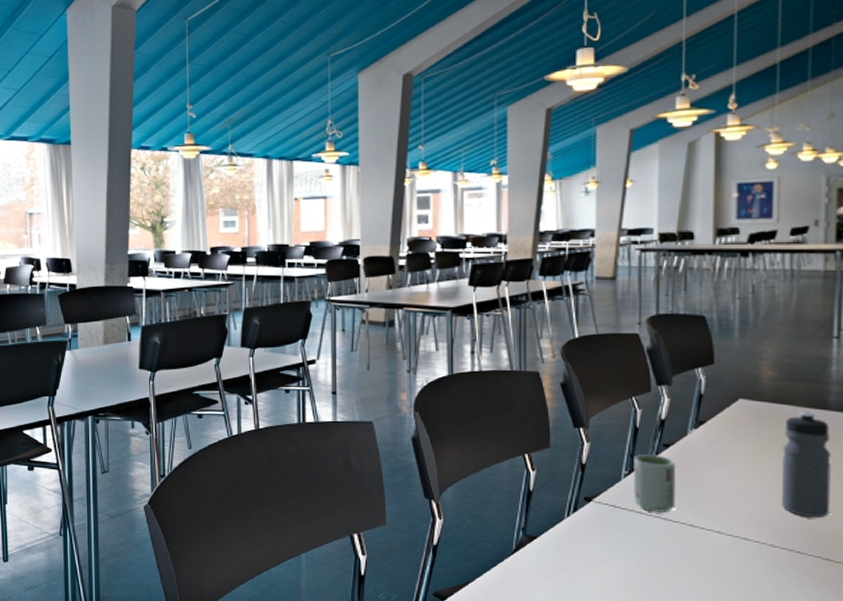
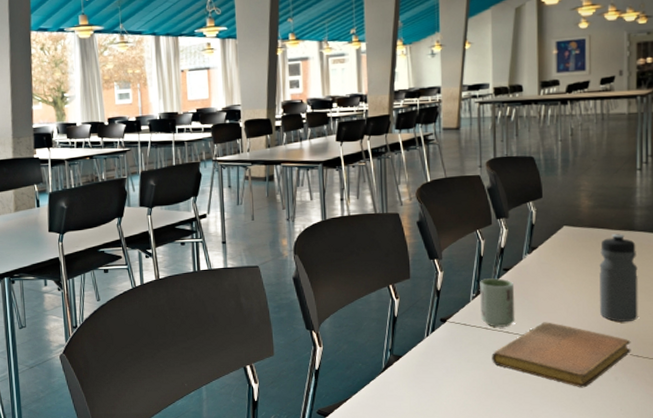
notebook: none [645,510,820,593] -> present [492,322,631,388]

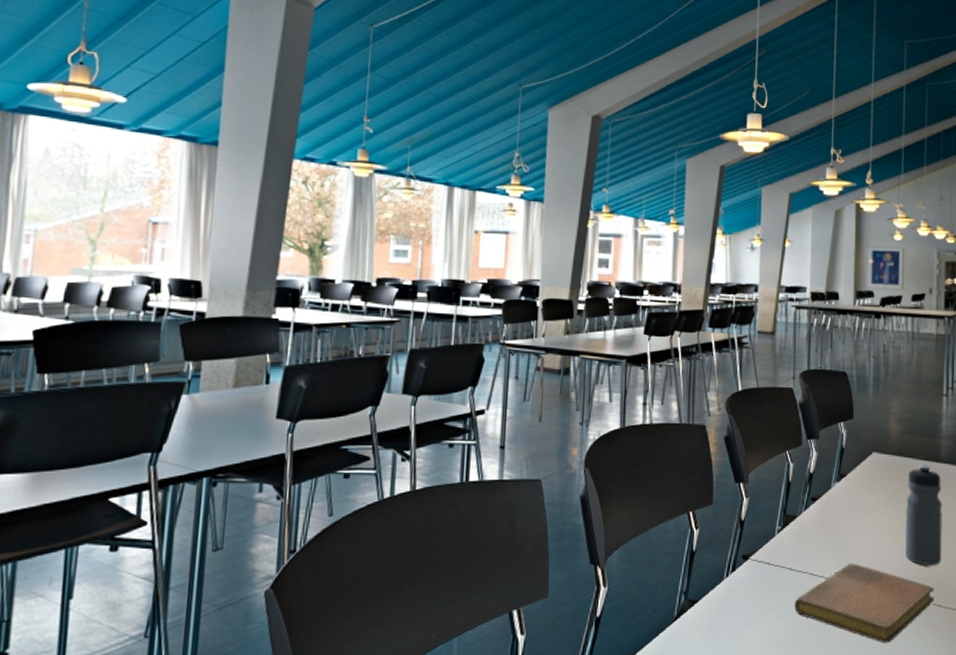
cup: present [479,278,515,328] -> none [785,509,822,569]

